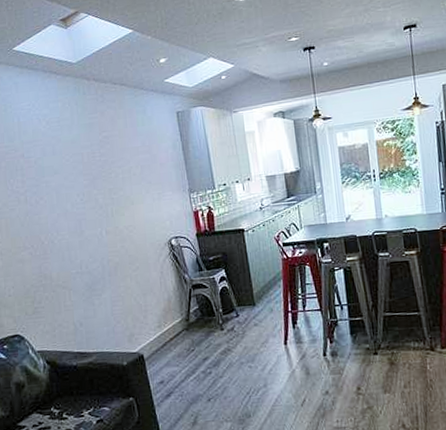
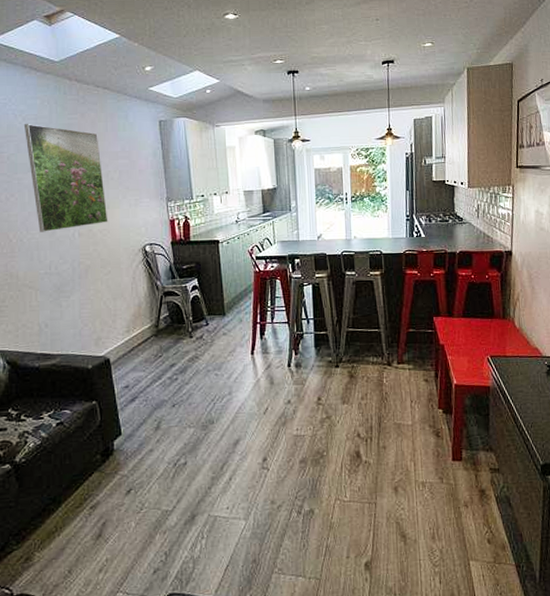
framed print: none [48,127,134,233] -> present [25,124,108,232]

